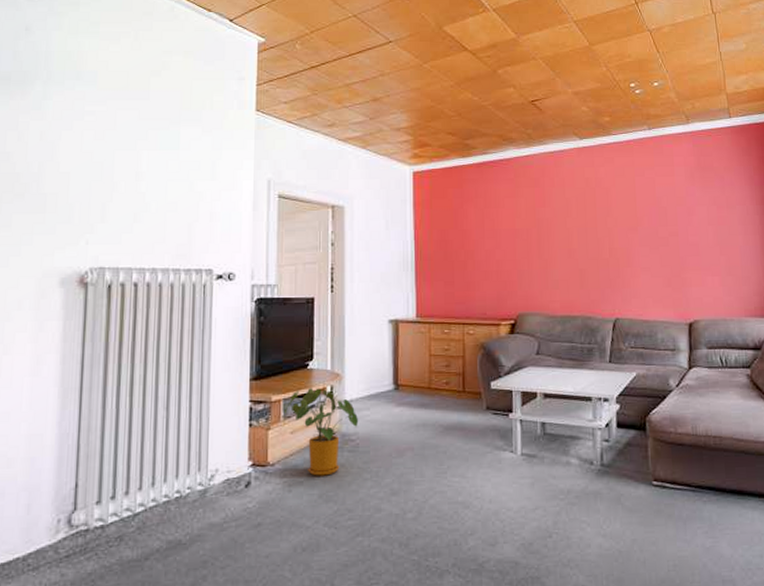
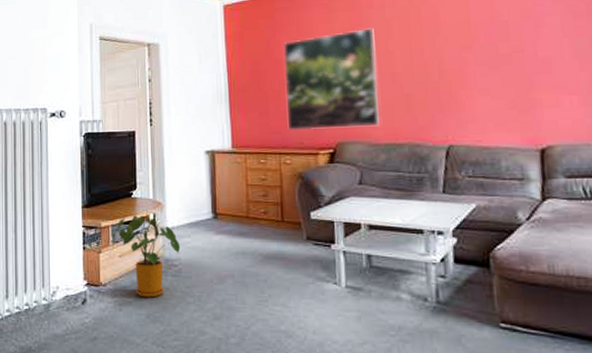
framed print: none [471,205,557,302] -> present [284,28,380,131]

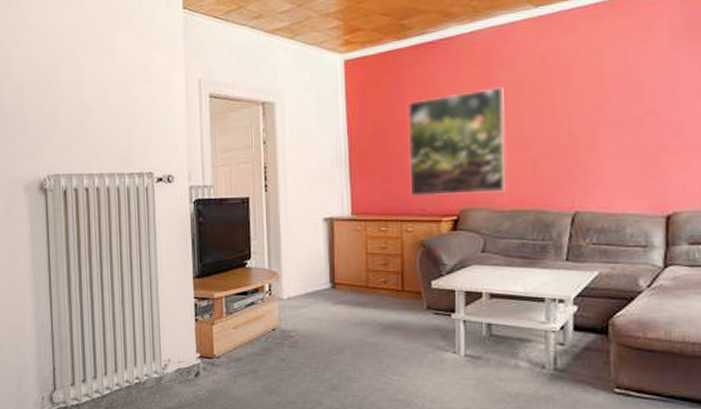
house plant: present [112,215,181,298] -> none [225,286,298,369]

